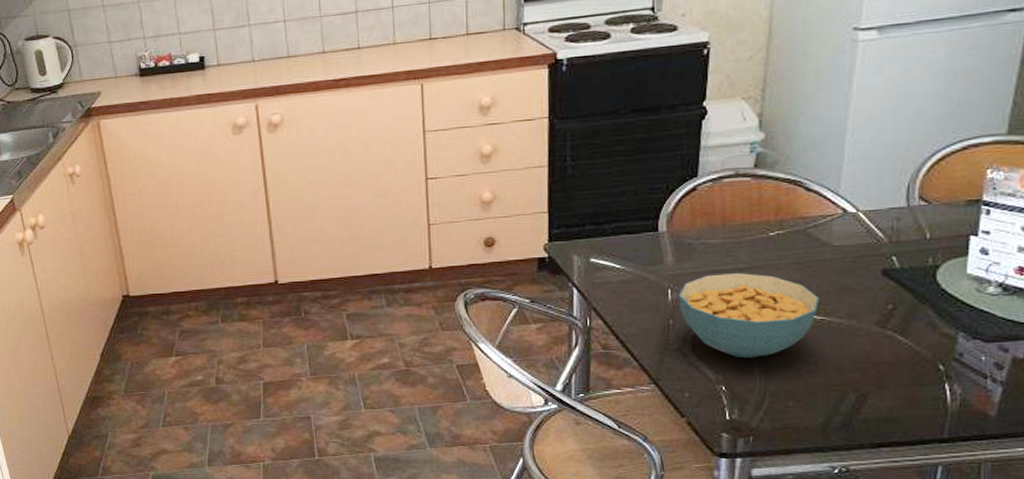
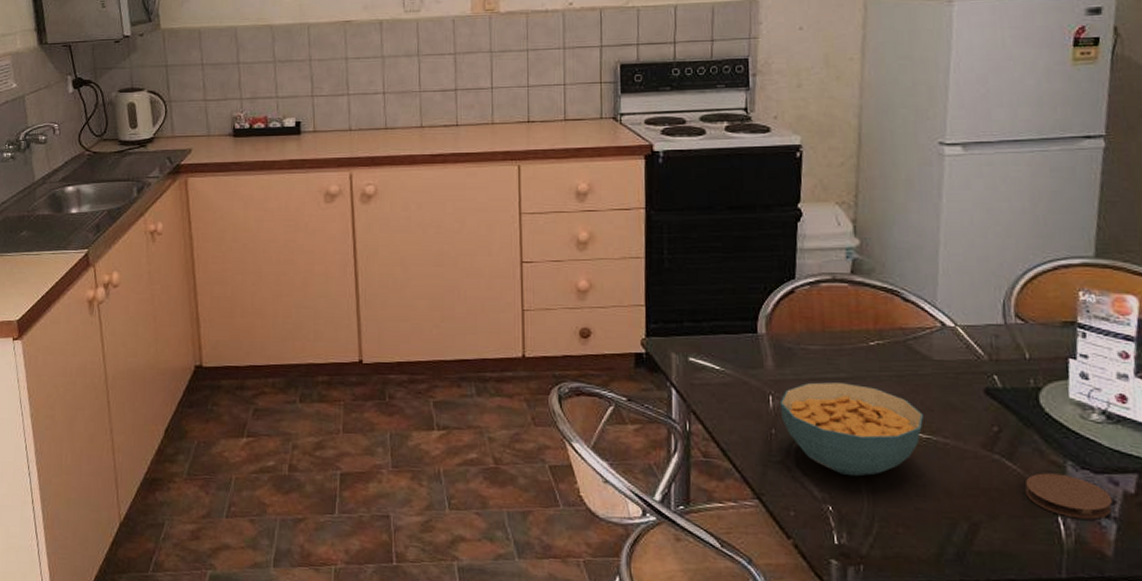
coaster: none [915,344,1000,384] -> present [1025,473,1112,520]

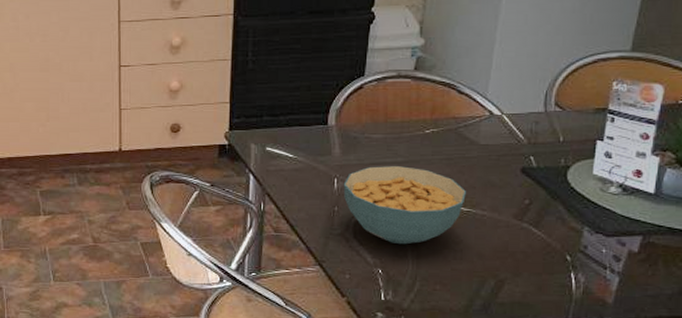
coaster: present [1025,473,1112,520] -> none [546,237,618,274]

